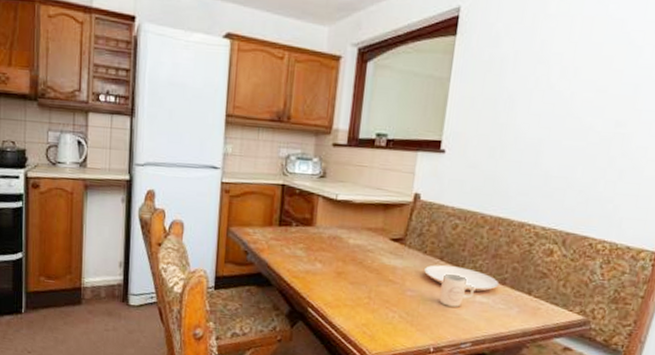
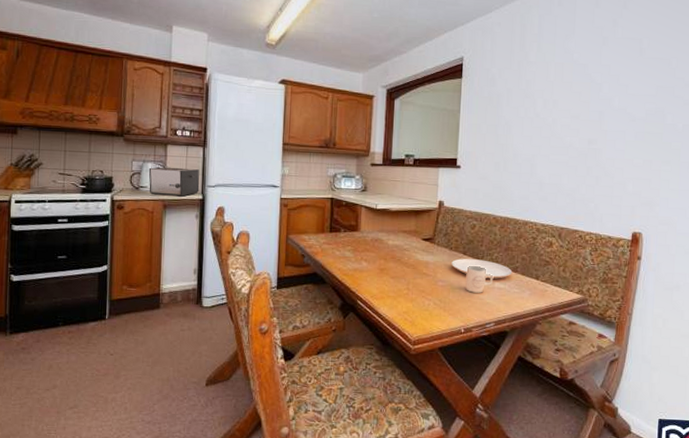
toaster: none [67,139,127,177] -> present [148,167,200,197]

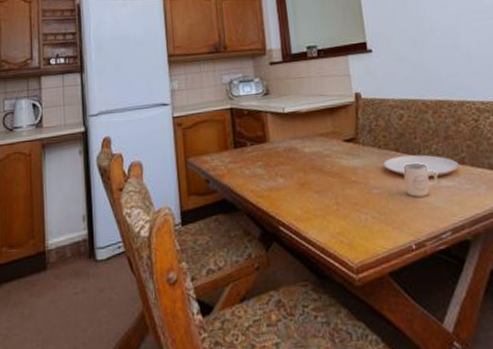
toaster: present [148,167,200,197] -> none [22,98,81,135]

